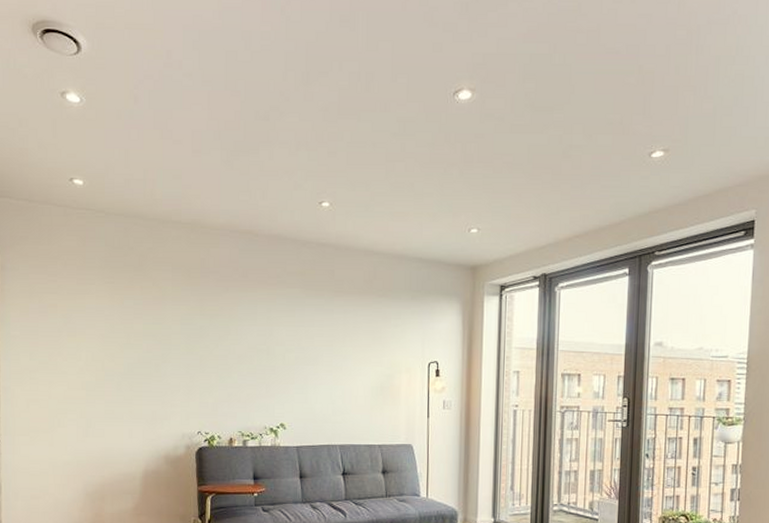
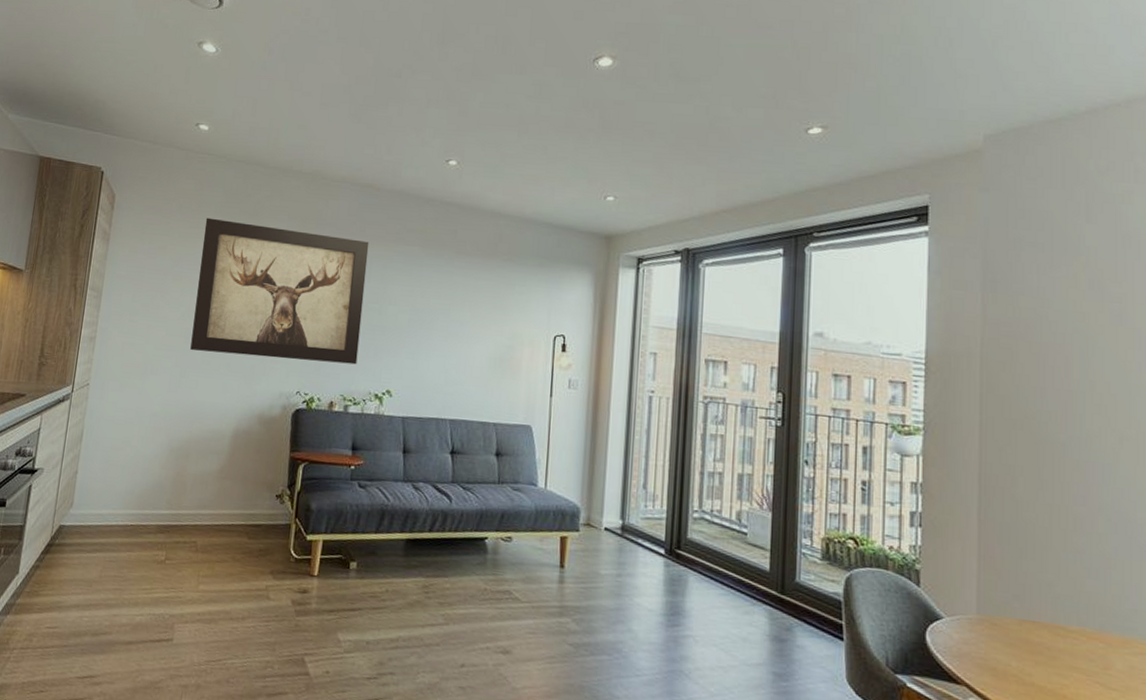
wall art: none [92,273,253,403] -> present [190,217,369,365]

